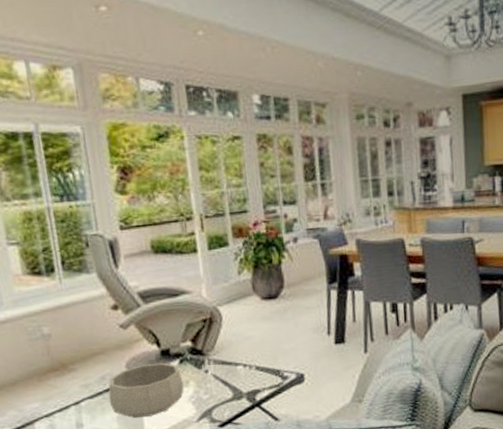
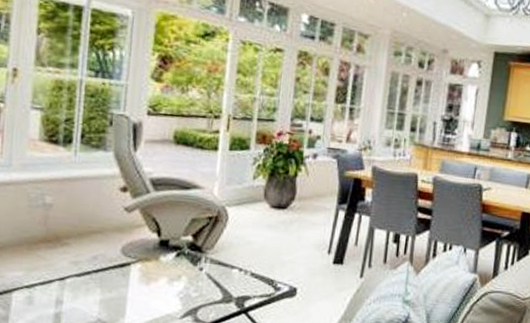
decorative bowl: present [108,362,184,418] -> none [96,251,176,305]

